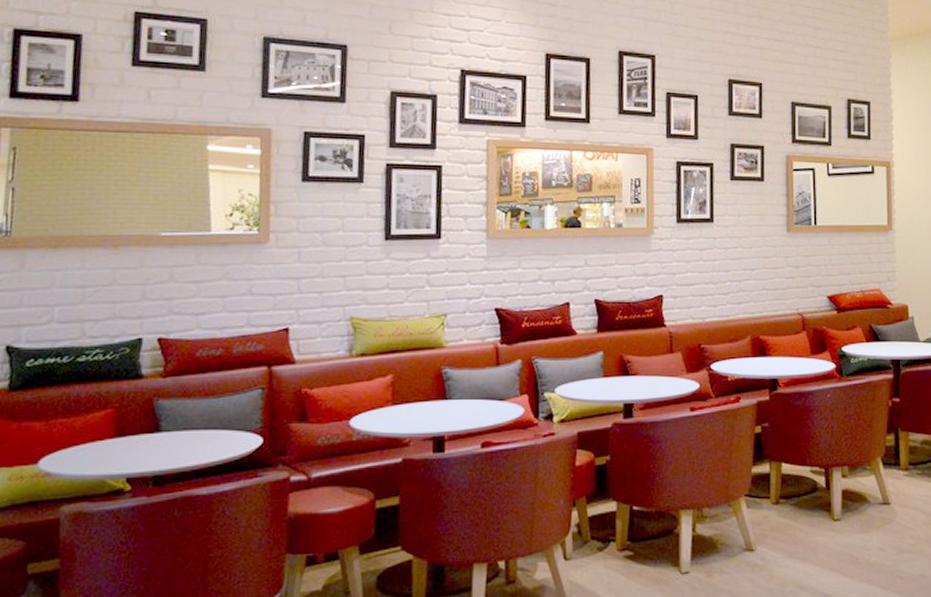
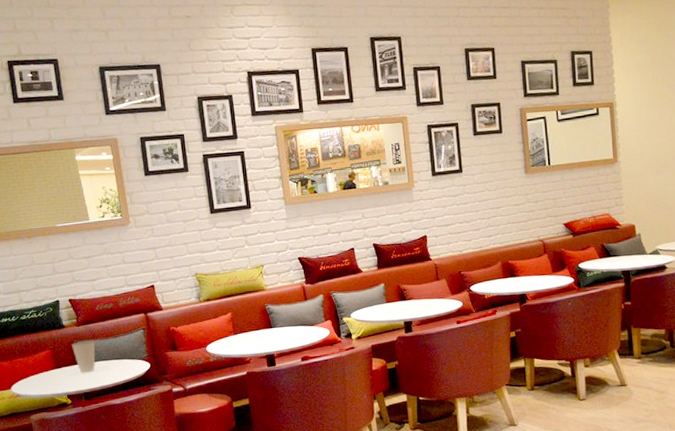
cup: none [148,398,186,447] -> present [72,339,96,374]

